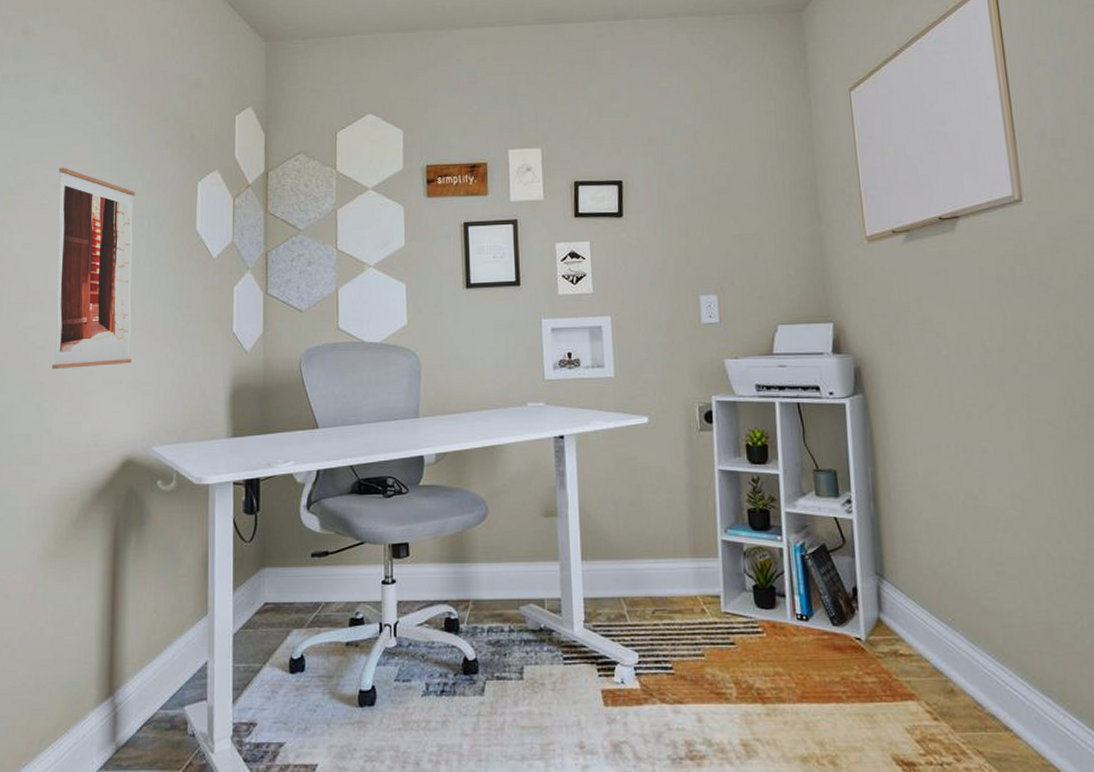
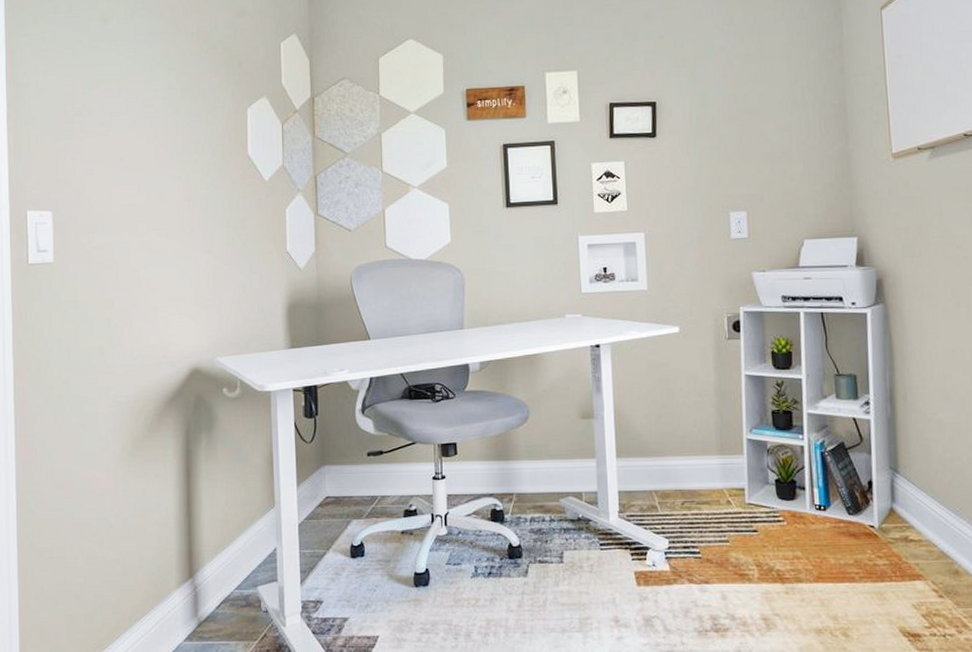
wall art: present [51,167,136,370] -> none [114,95,193,288]

